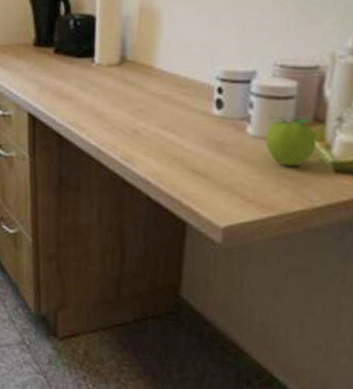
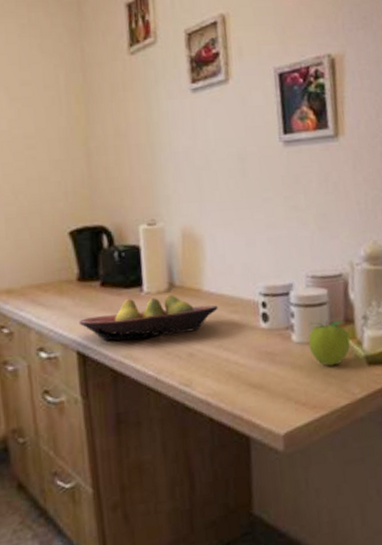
fruit bowl: none [31,67,169,109] -> present [78,295,218,341]

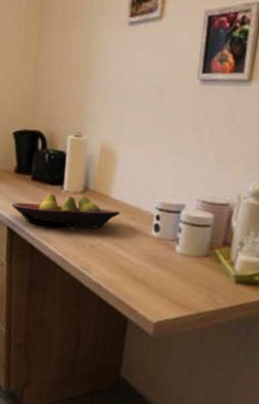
fruit: present [307,320,350,366] -> none [188,239,225,278]

